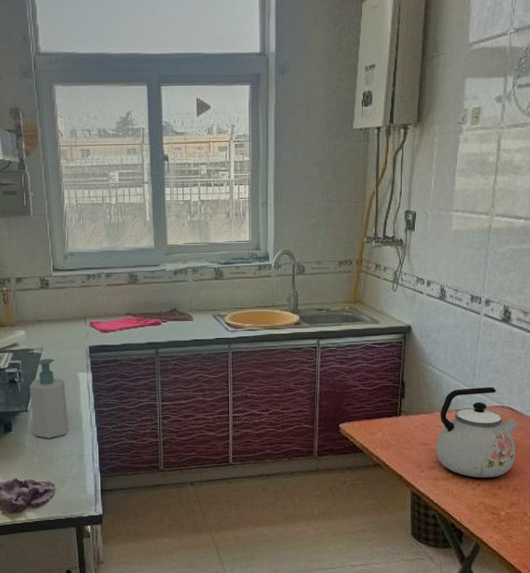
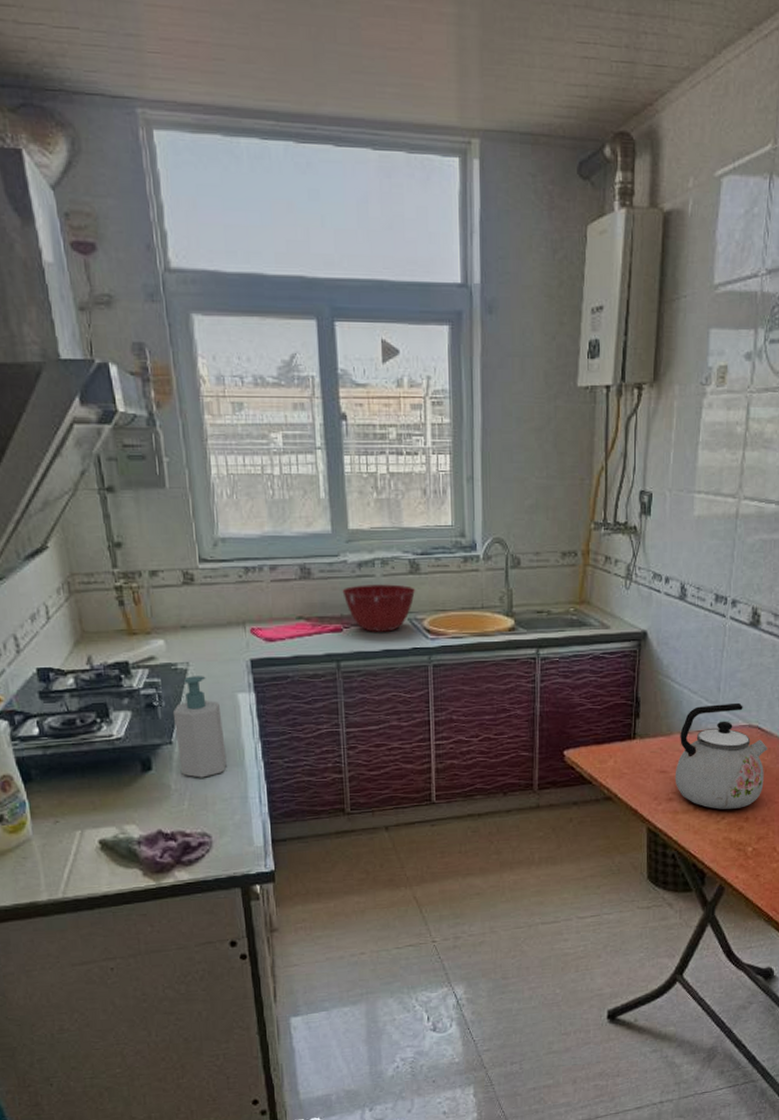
mixing bowl: none [161,287,220,326] -> present [342,584,416,632]

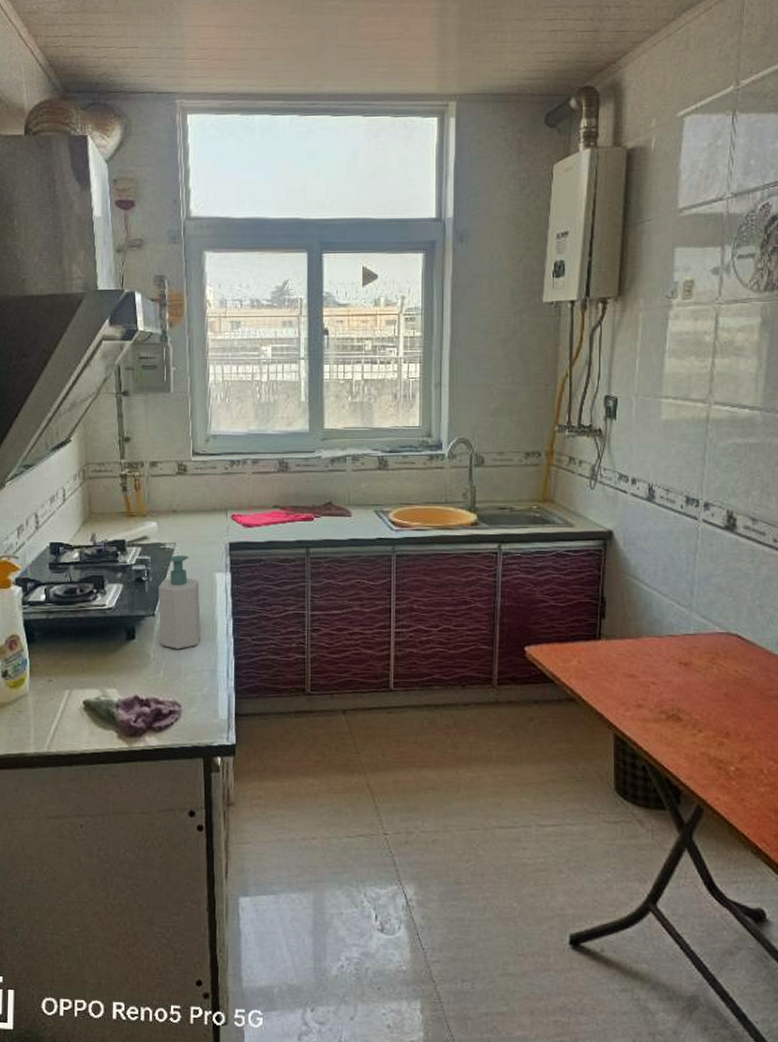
mixing bowl: present [342,584,416,632] -> none [315,478,383,522]
kettle: present [674,702,767,809] -> none [644,608,749,722]

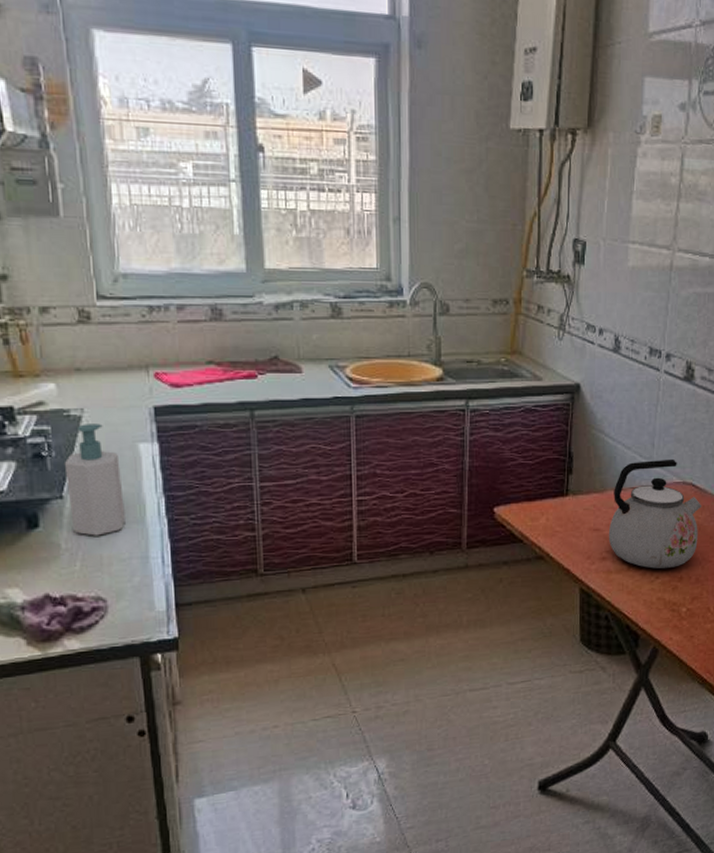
kettle: none [644,608,749,722] -> present [608,458,701,569]

